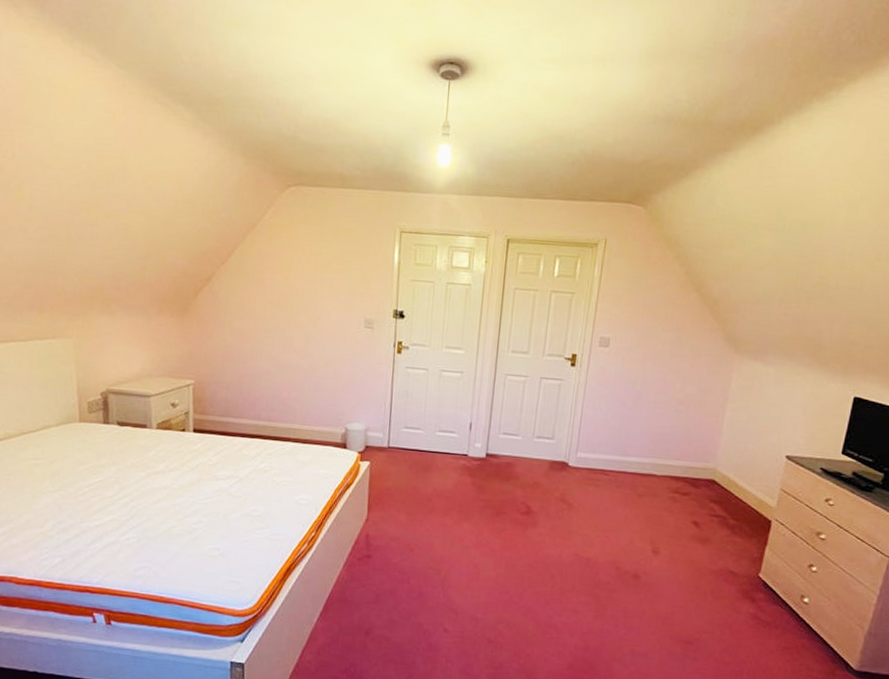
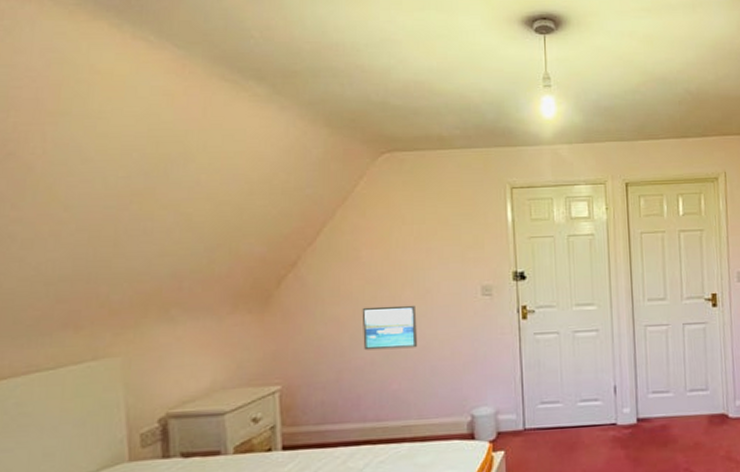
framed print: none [262,324,308,365] -> present [362,305,417,351]

